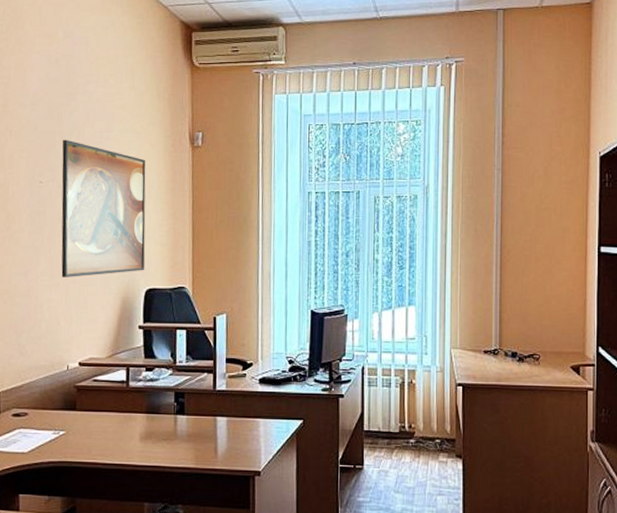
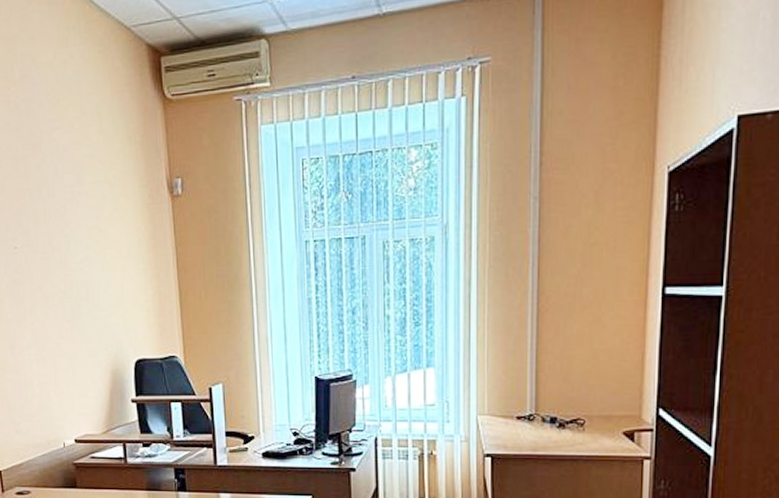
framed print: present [61,139,146,277] -> none [33,197,133,350]

